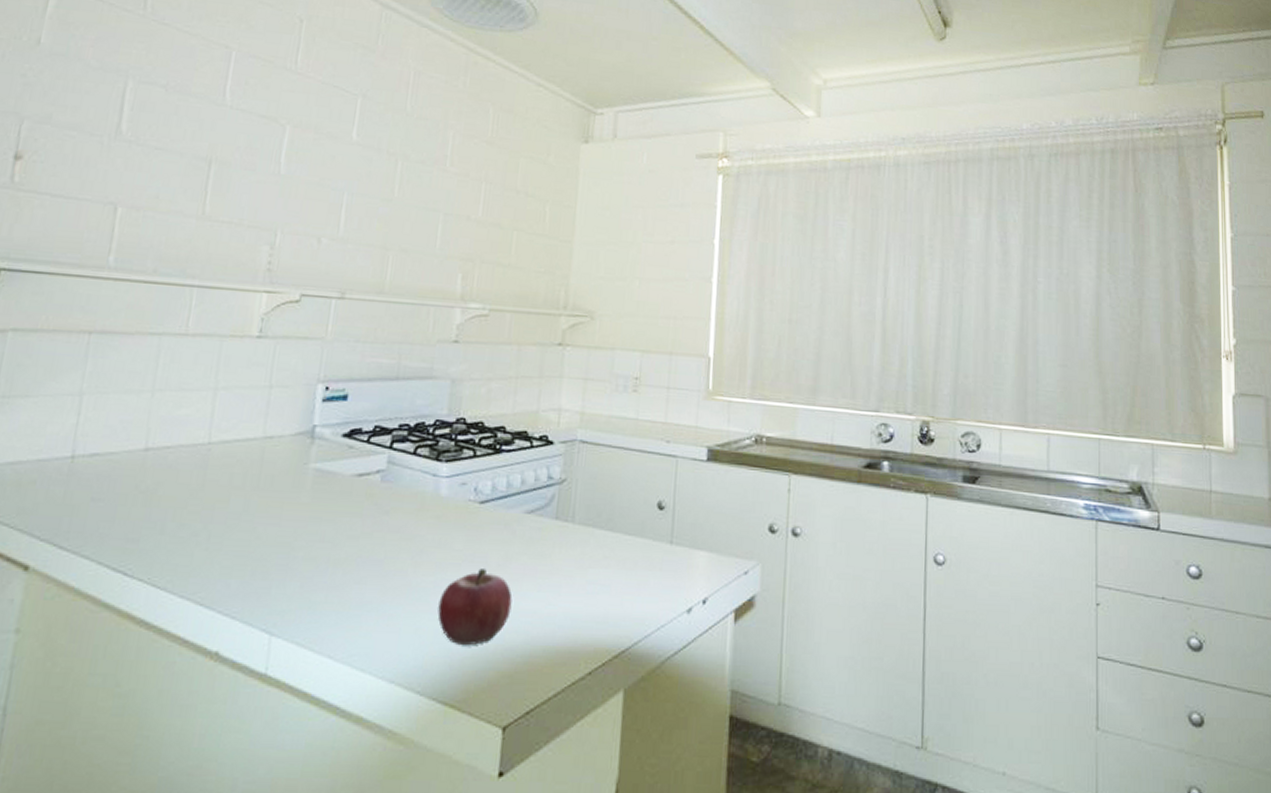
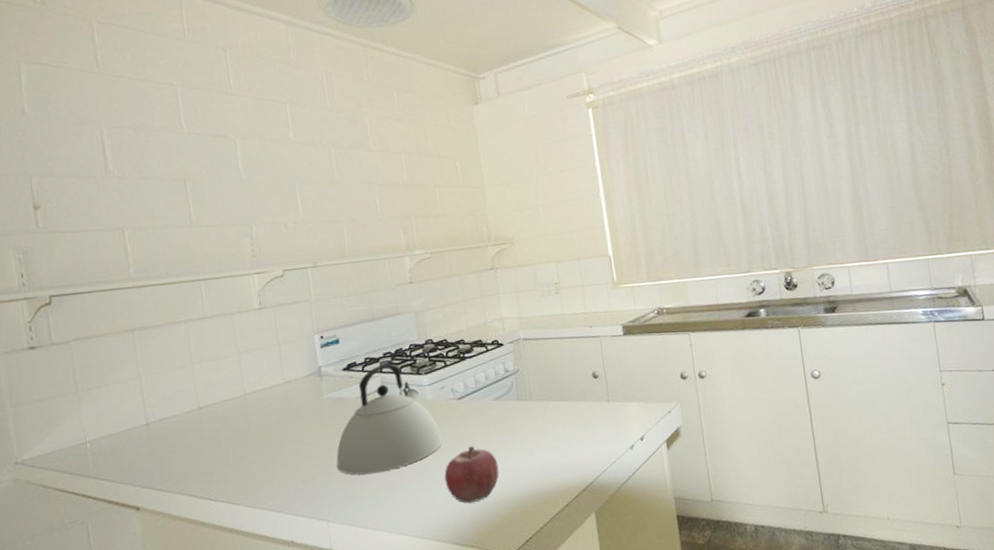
kettle: none [301,438,448,581] -> present [336,363,443,475]

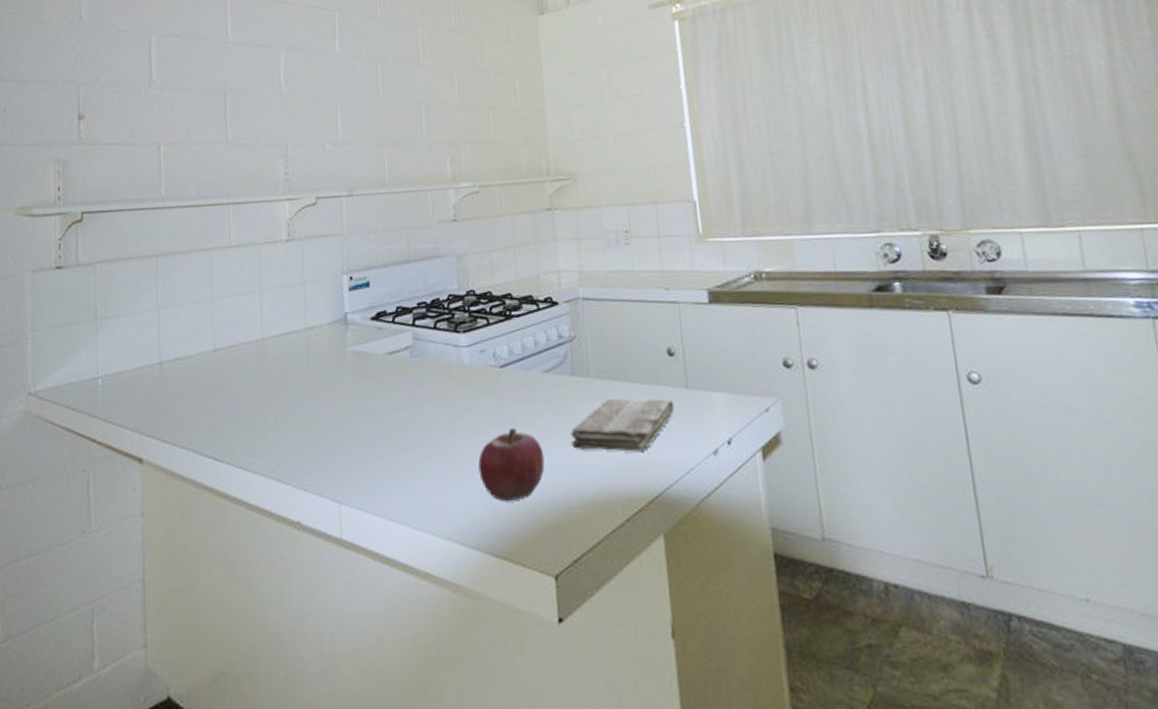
kettle: present [336,363,443,475] -> none [354,315,479,450]
washcloth: none [519,411,600,457] -> present [571,398,674,452]

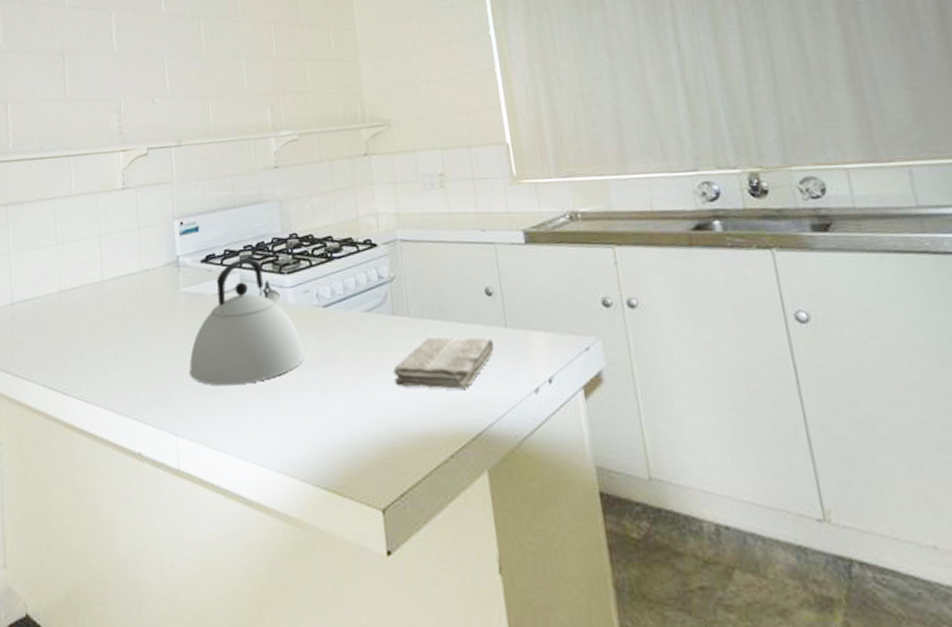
kettle: none [354,315,479,450] -> present [189,258,305,386]
fruit: present [478,428,545,501] -> none [305,366,369,436]

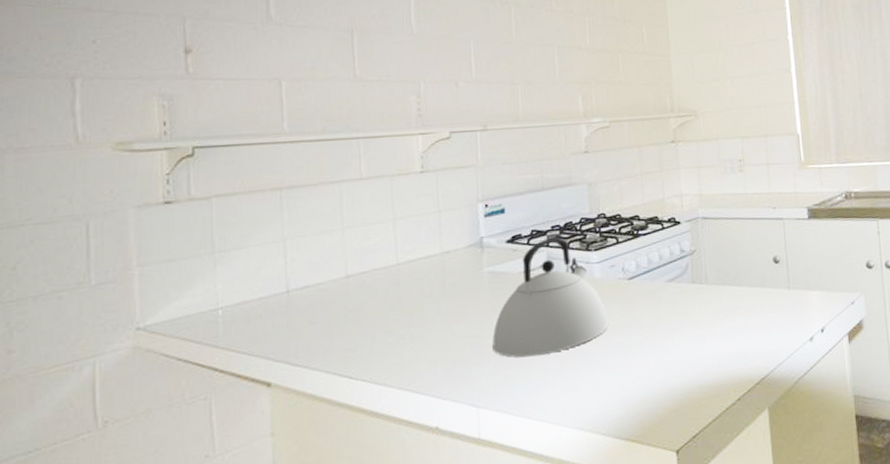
washcloth: present [393,336,494,389] -> none [691,298,779,345]

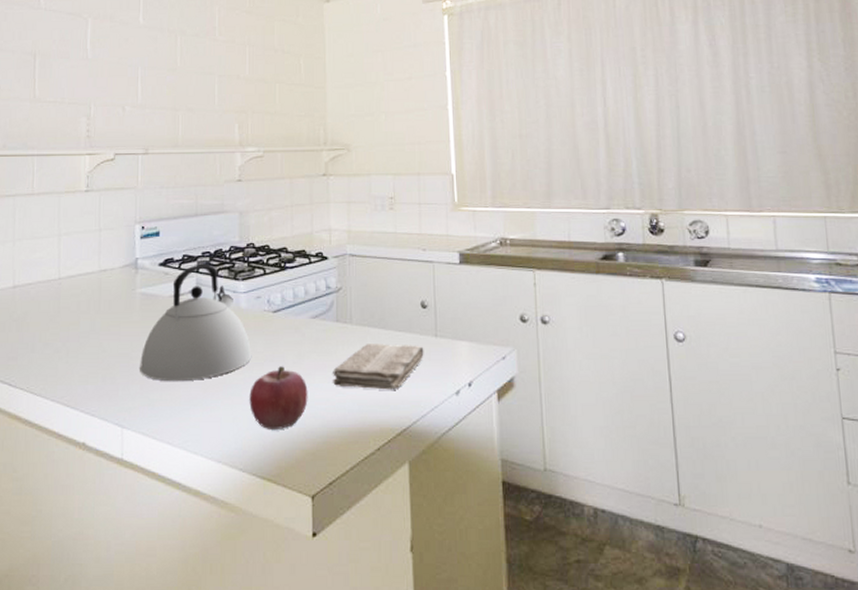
fruit: none [608,331,668,393] -> present [249,366,308,429]
washcloth: none [691,298,779,345] -> present [333,342,424,390]

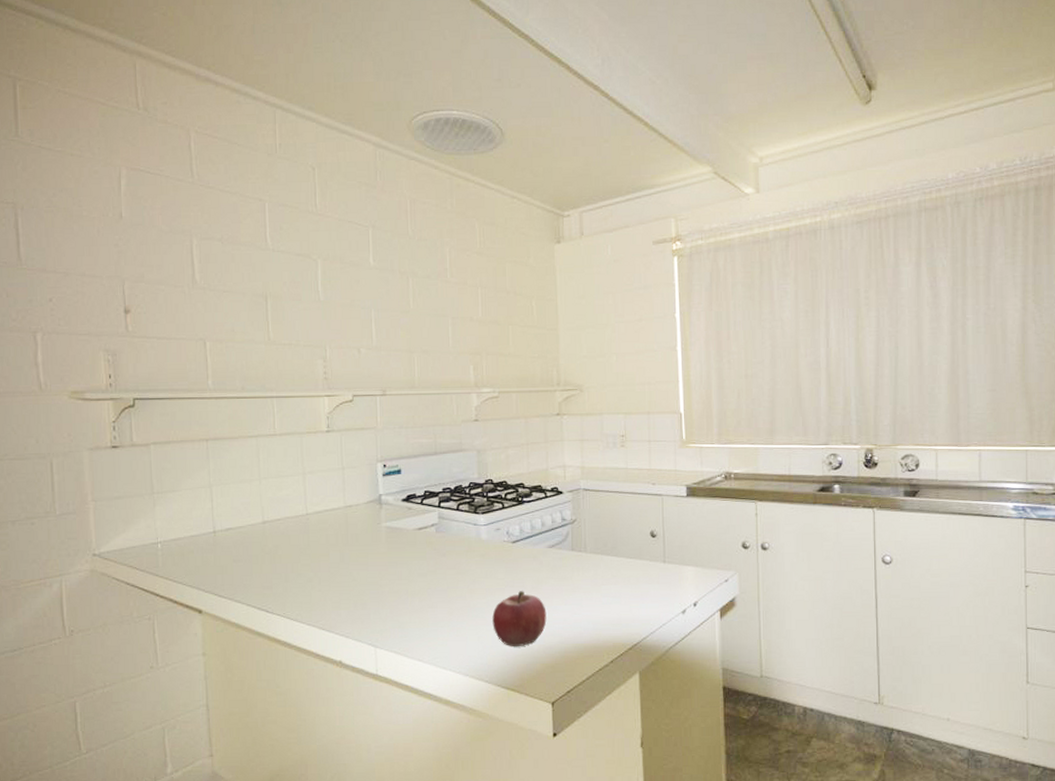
kettle: present [139,263,252,382] -> none [388,499,494,607]
washcloth: present [333,342,424,390] -> none [569,569,653,610]

